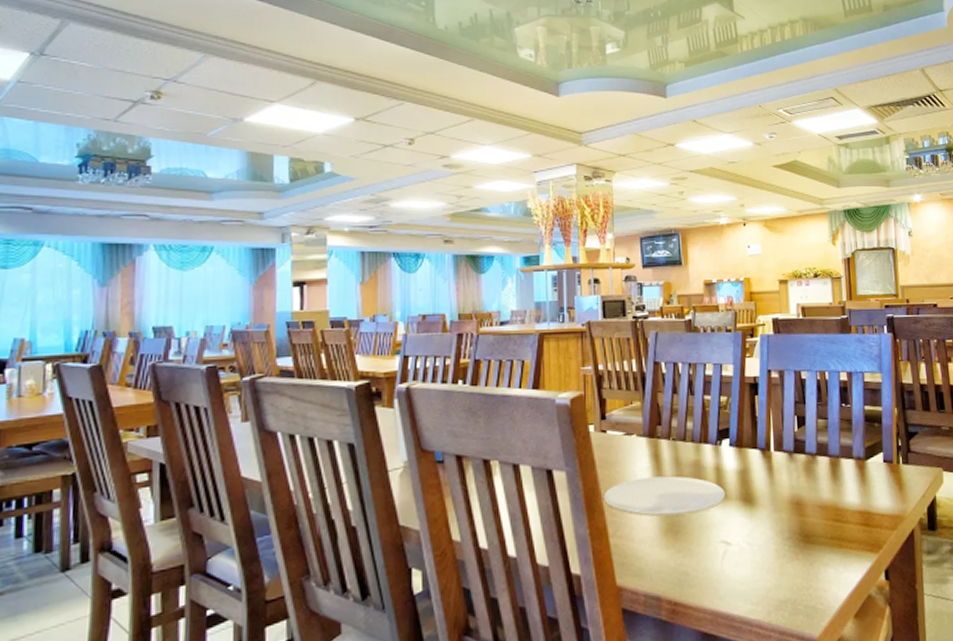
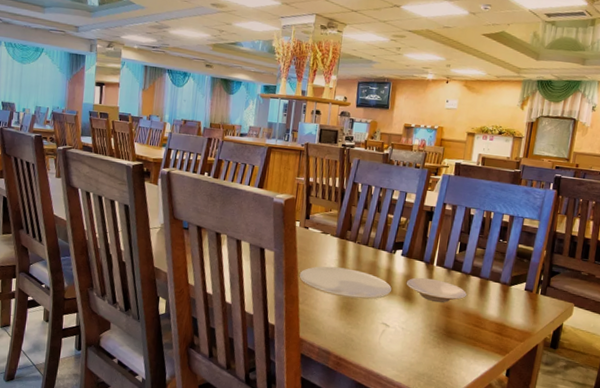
saucer: none [741,468,819,499] -> present [406,277,468,303]

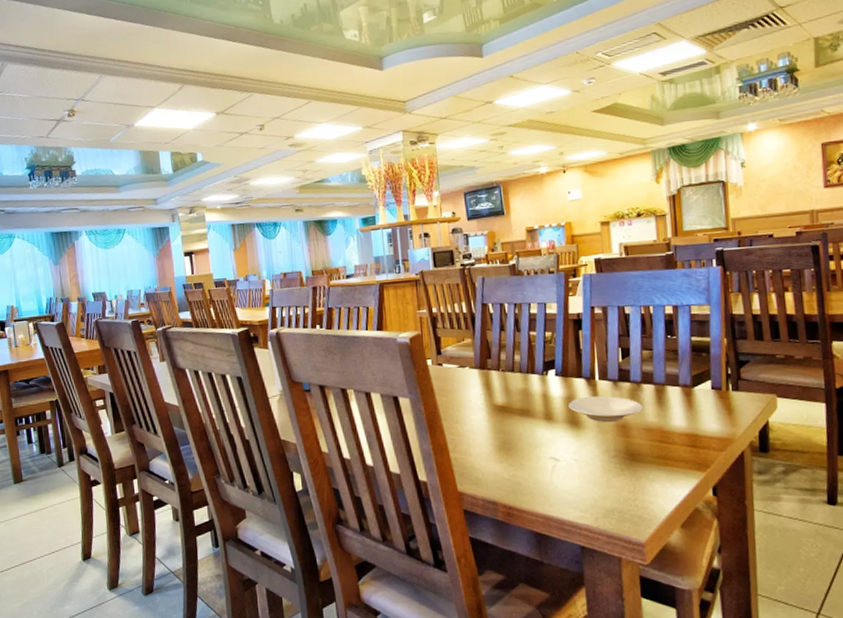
plate: present [299,266,392,300] -> none [443,401,552,436]

